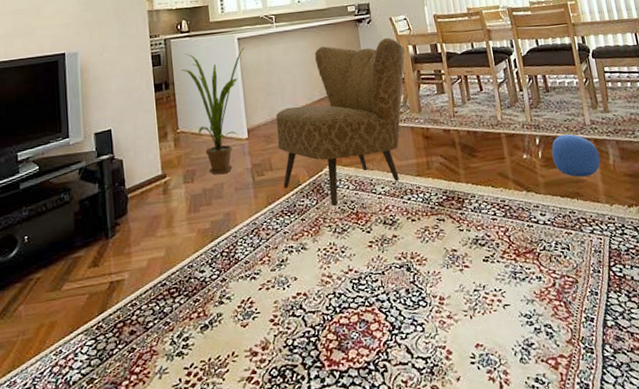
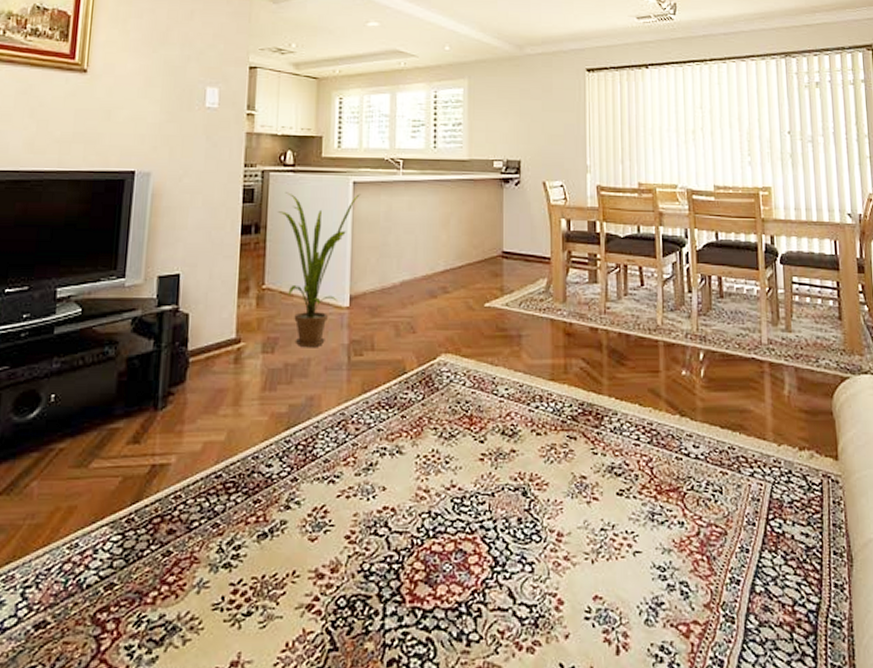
armchair: present [276,37,405,207] -> none [385,205,556,405]
ball: present [551,134,601,177] -> none [717,351,774,406]

